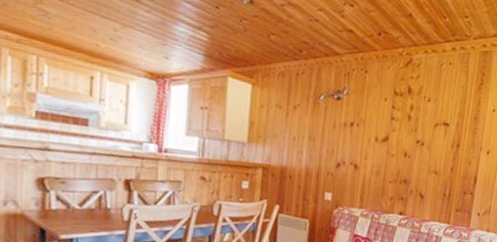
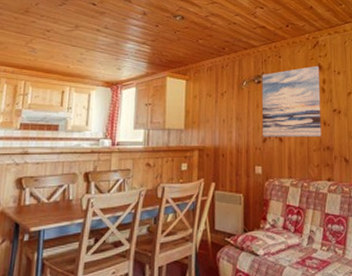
wall art: none [336,88,408,169] -> present [262,65,322,138]

